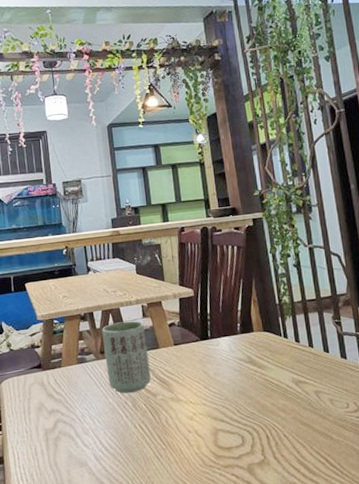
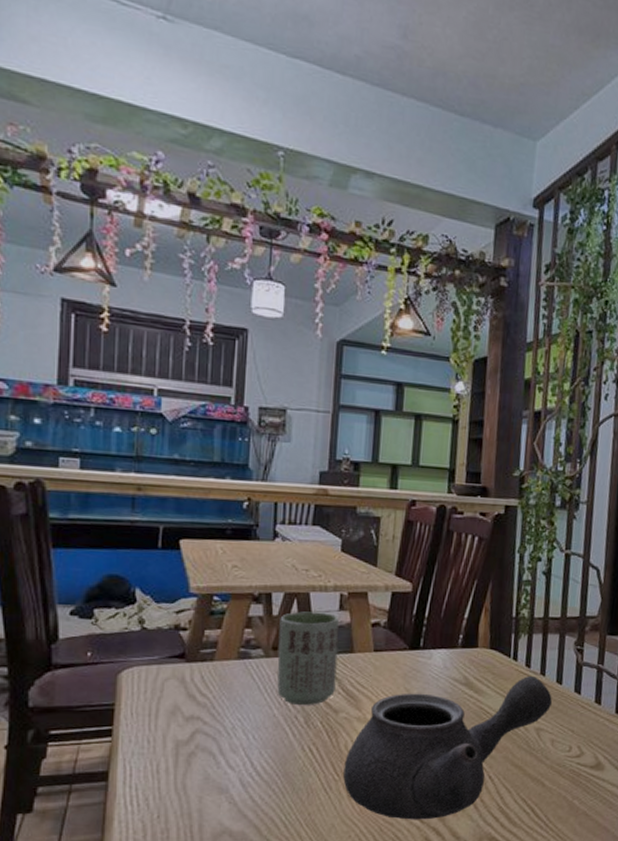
teapot: none [168,348,325,477] -> present [343,675,553,820]

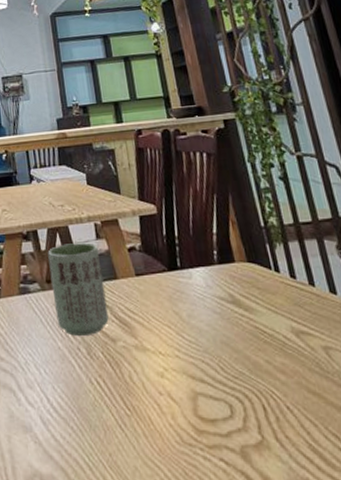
teapot: present [343,675,553,820] -> none [132,287,333,461]

